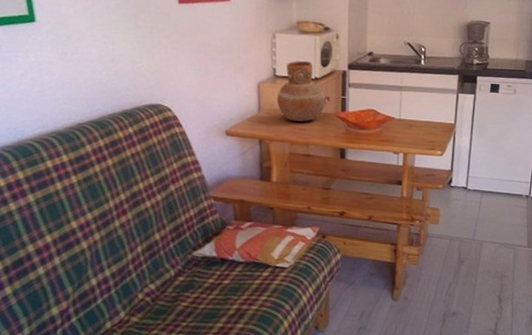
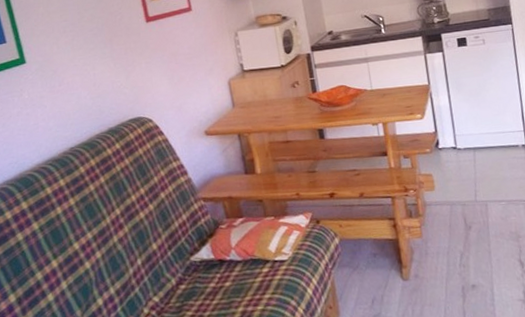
vase: present [276,60,326,122] -> none [248,51,296,111]

